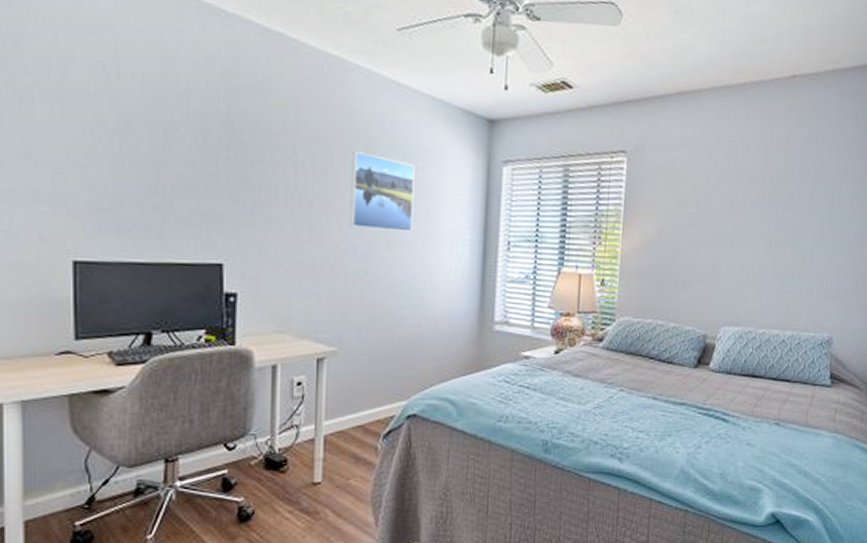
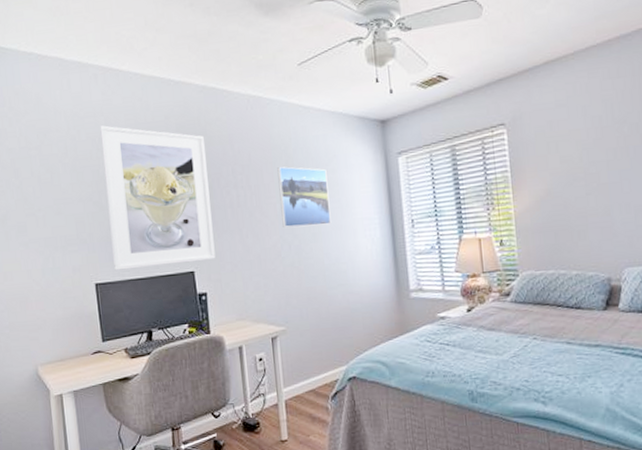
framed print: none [106,49,260,253] -> present [100,125,216,271]

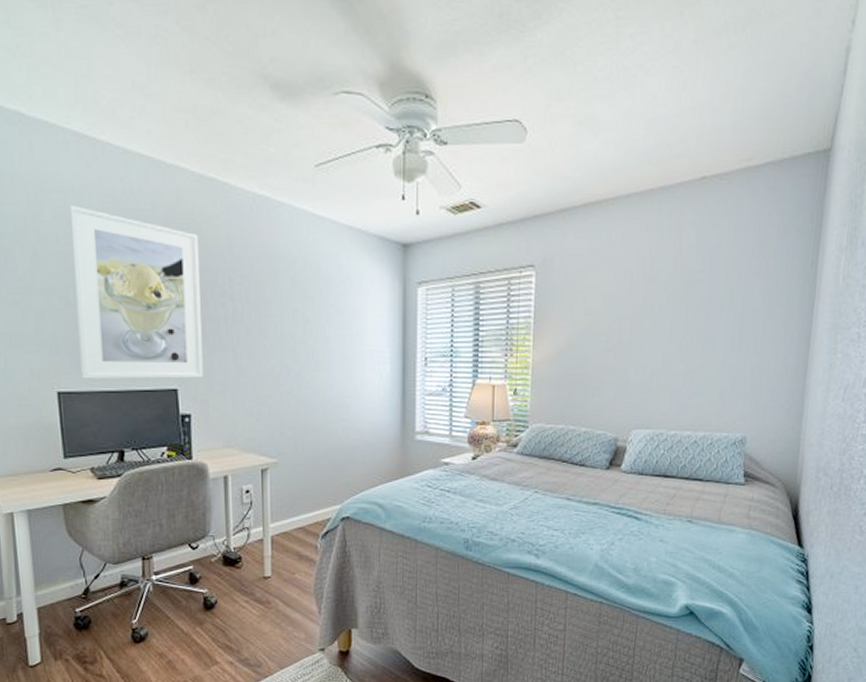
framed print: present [277,166,332,228] -> none [282,282,338,353]

